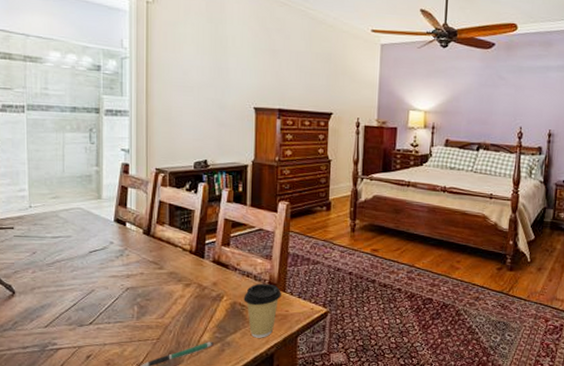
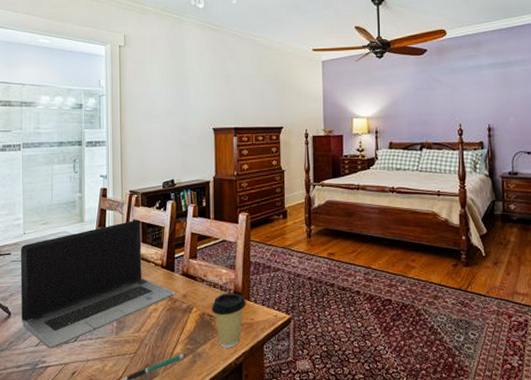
laptop computer: none [25,200,205,331] -> present [20,220,175,349]

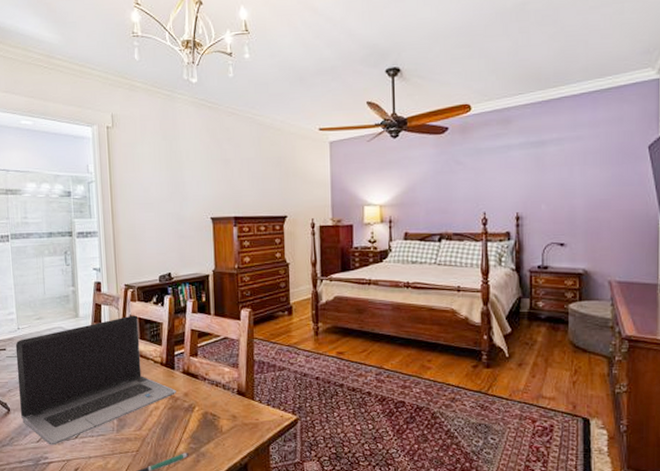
coffee cup: present [211,293,246,348] -> none [214,392,250,448]

